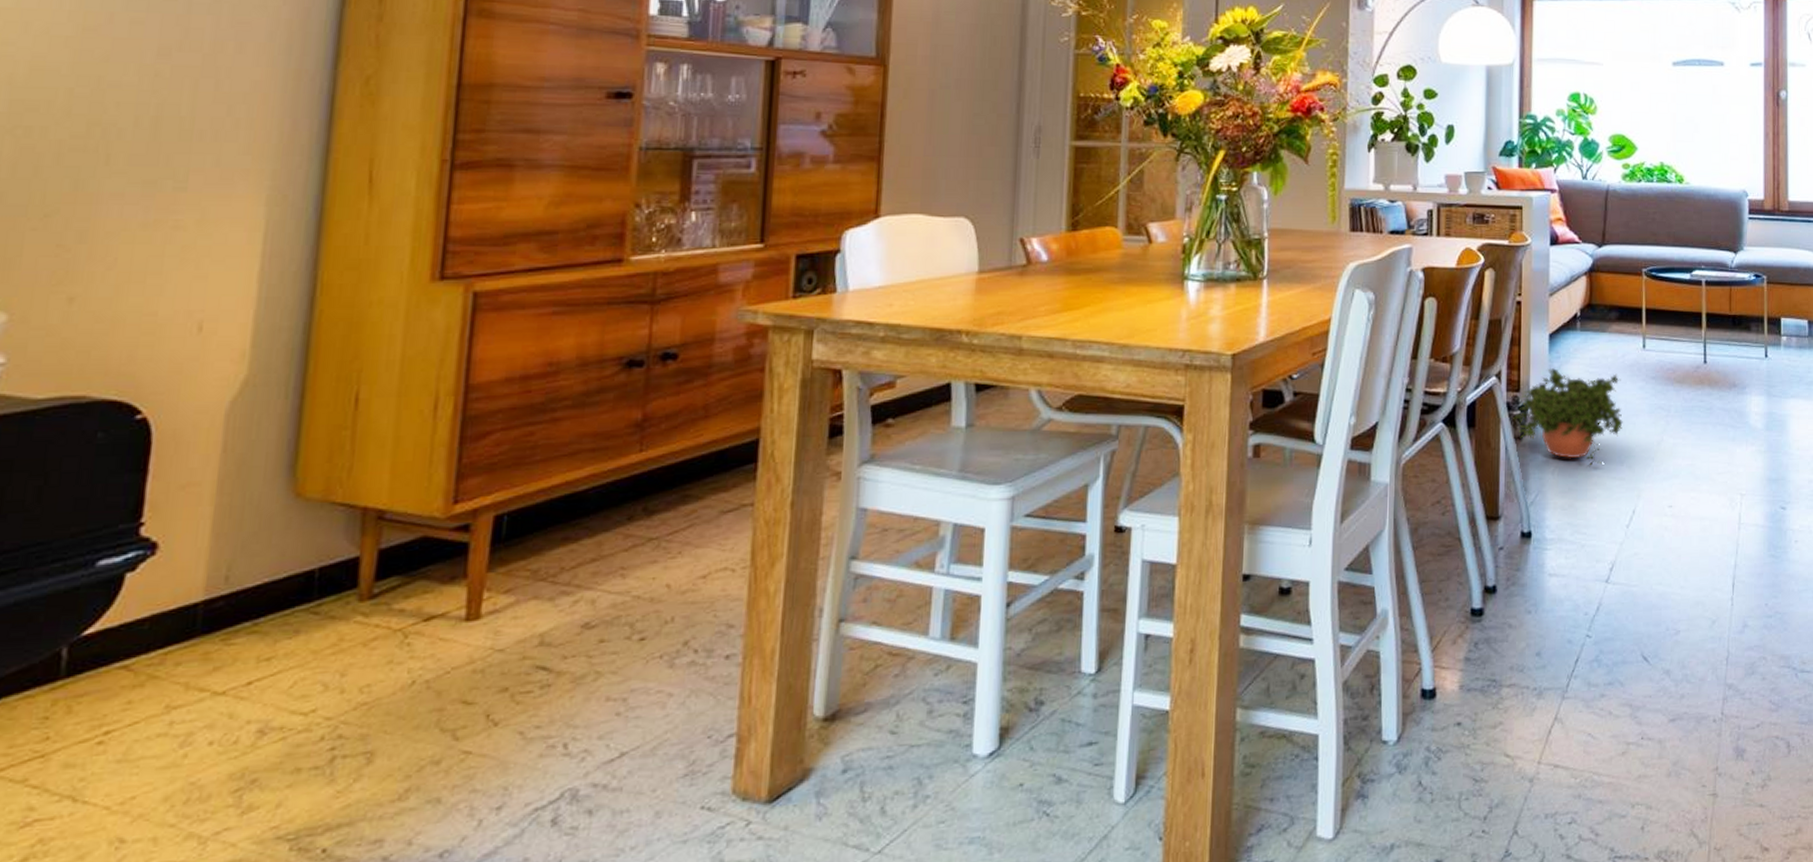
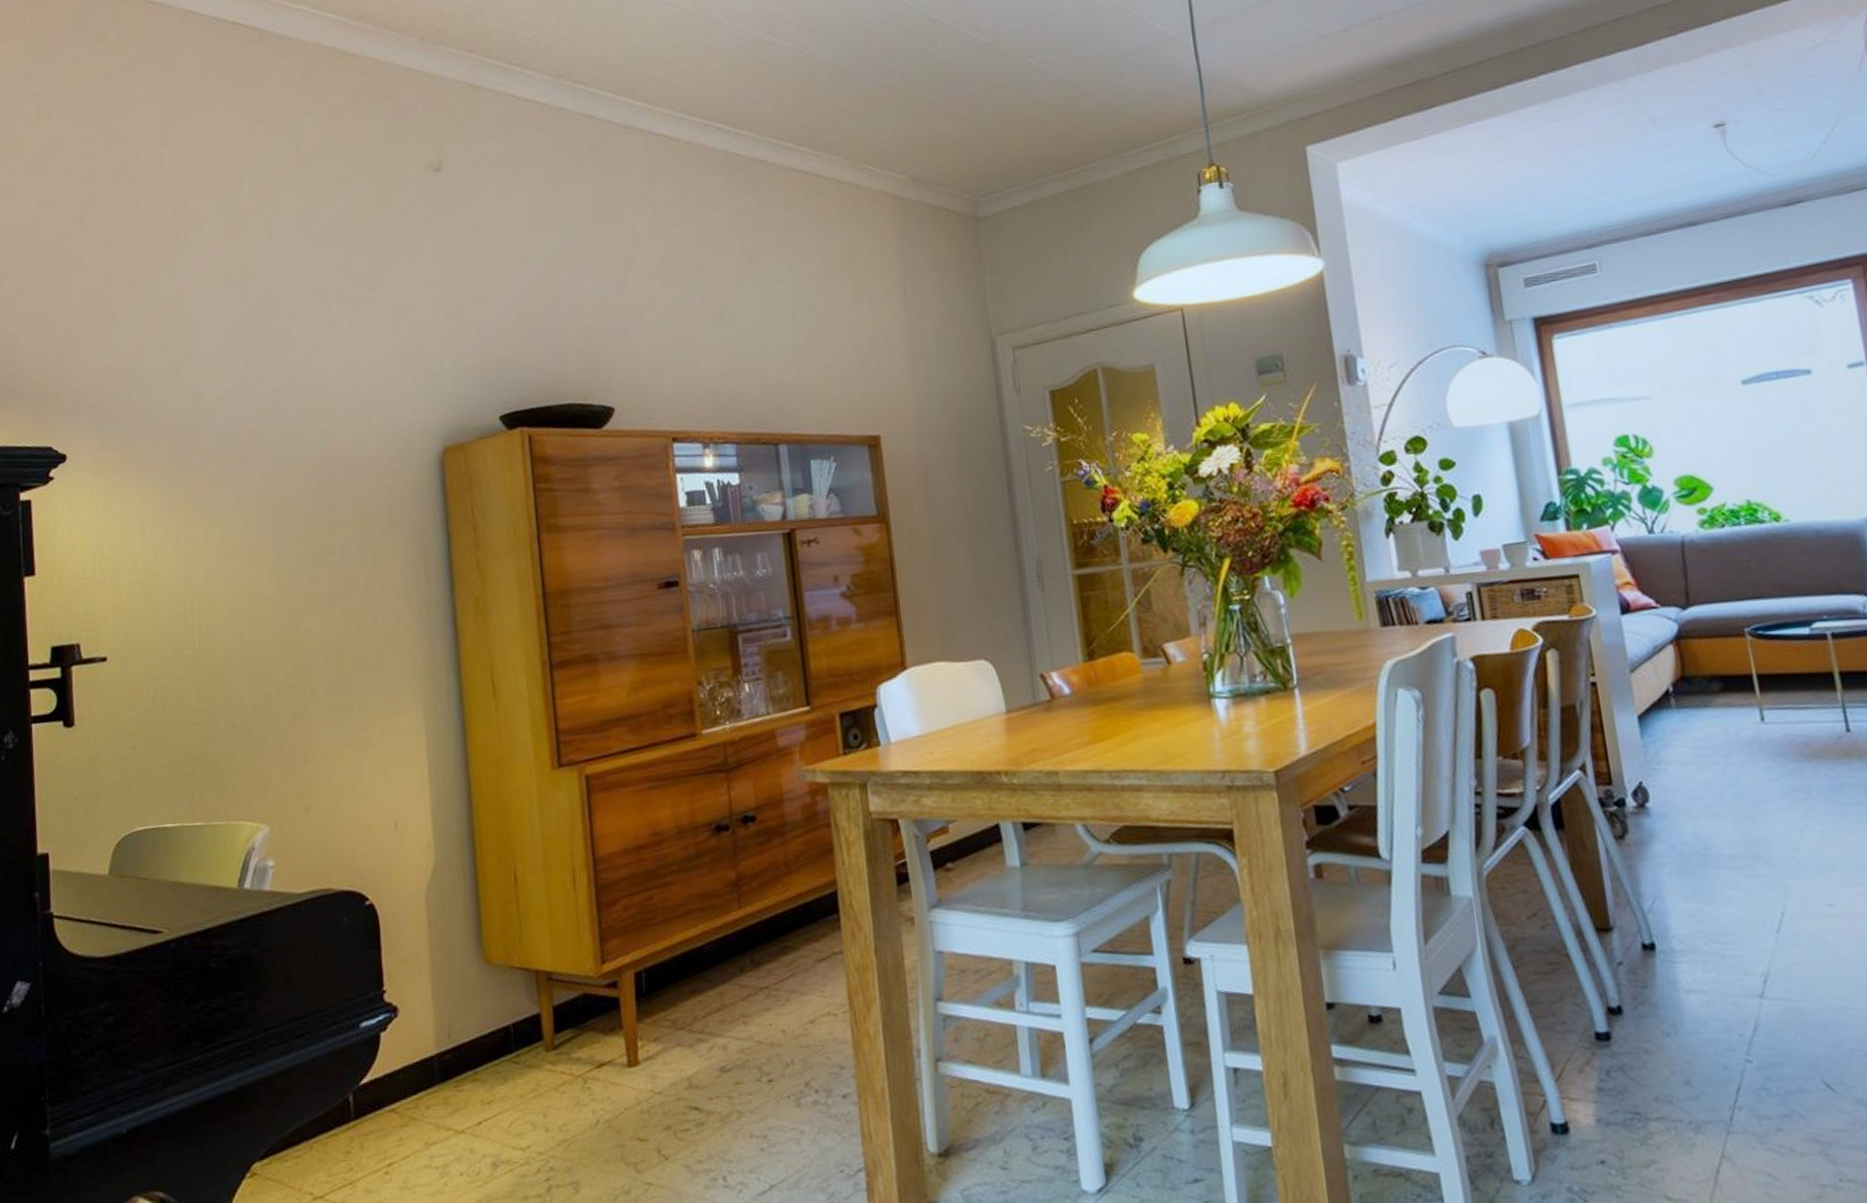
potted plant: present [1513,368,1624,465] -> none [1609,754,1752,863]

